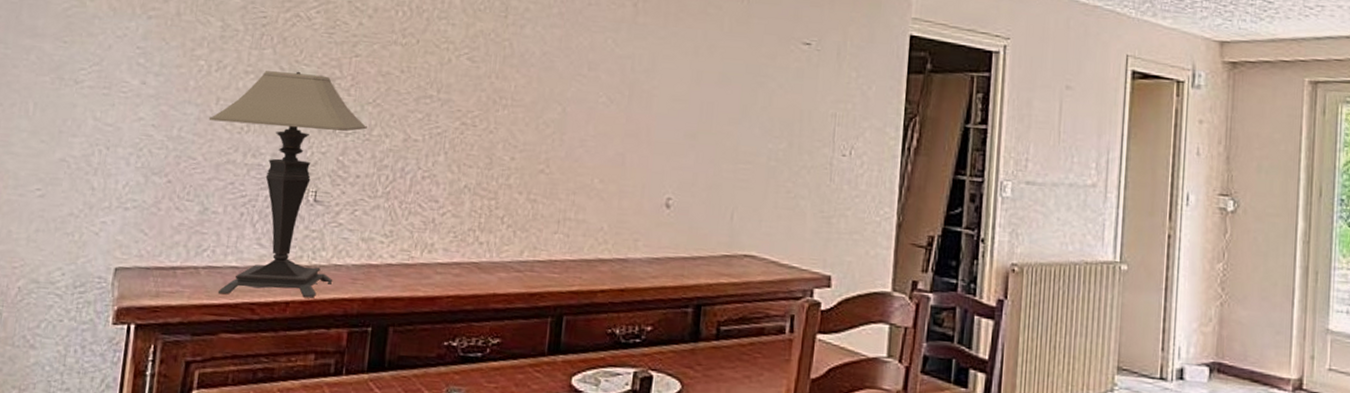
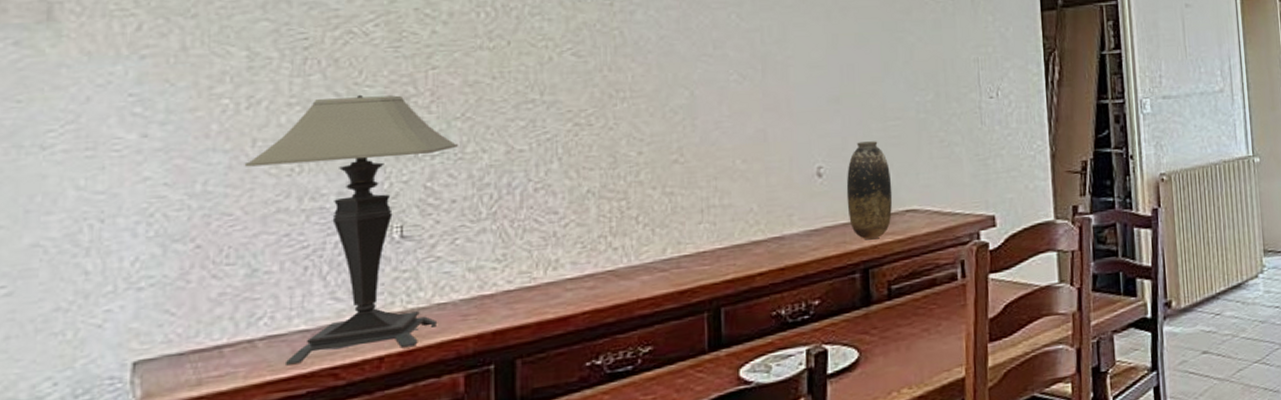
vase: none [689,180,735,278] -> present [846,141,893,240]

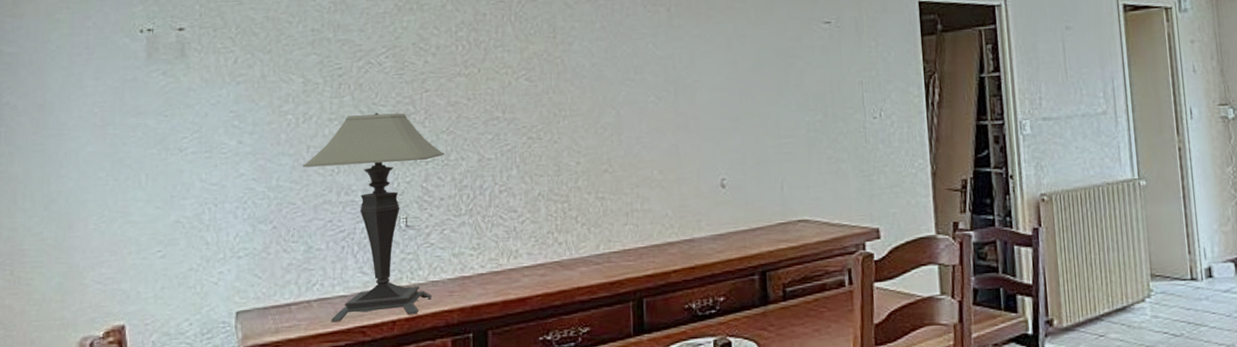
vase: present [846,141,893,240] -> none [746,156,786,246]

